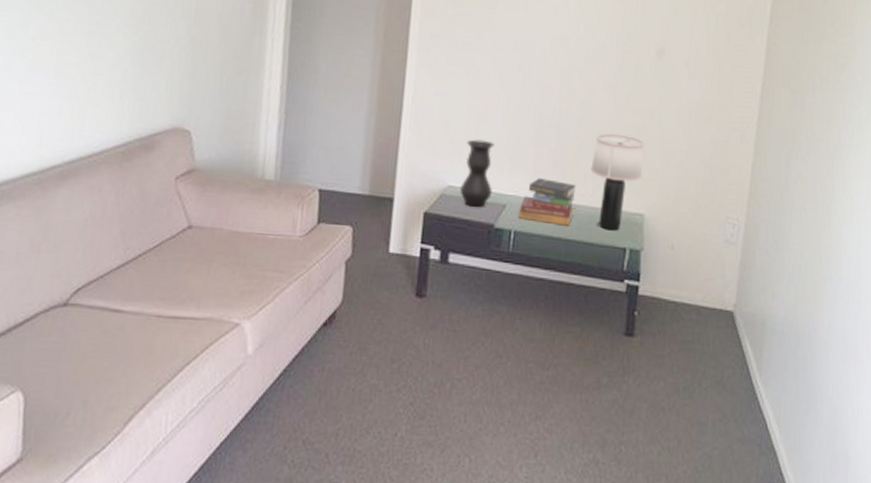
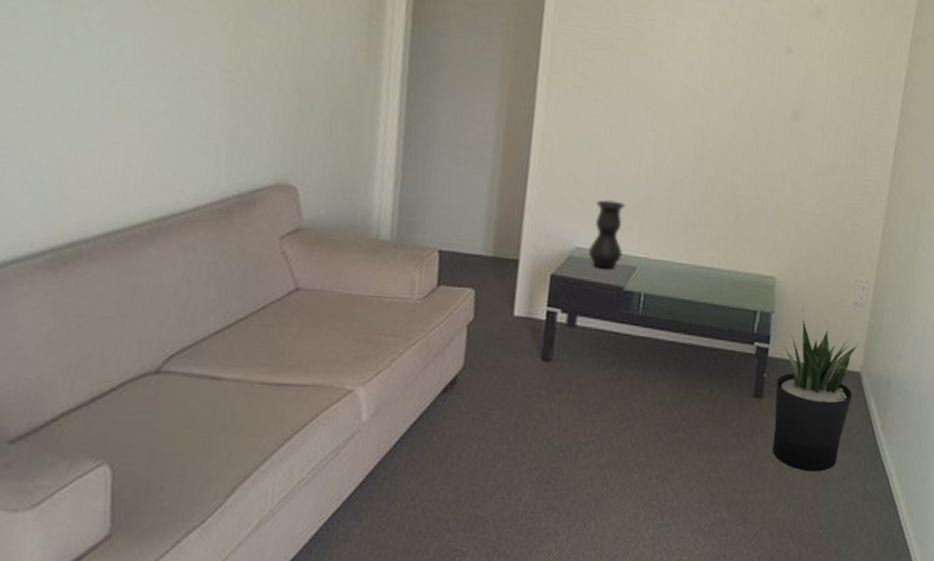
books: present [518,178,577,226] -> none [648,240,708,289]
table lamp: present [590,133,644,231] -> none [723,195,778,294]
planter: none [645,257,730,414] -> present [772,319,858,472]

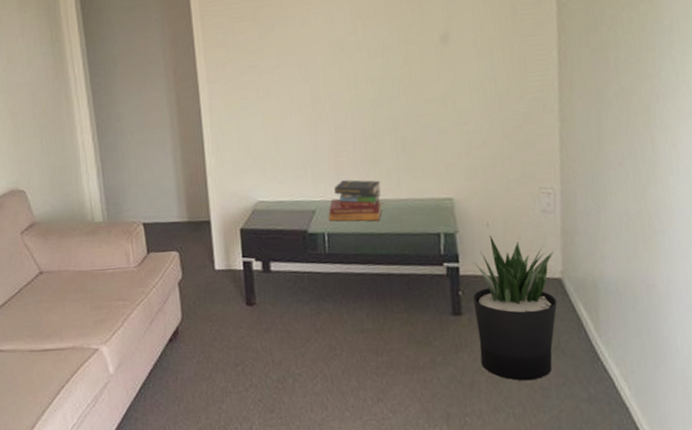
vase: present [588,200,625,270] -> none [268,154,300,218]
books: none [648,240,708,289] -> present [328,180,382,221]

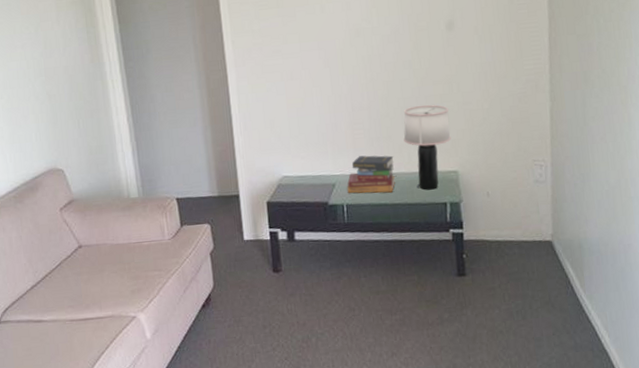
table lamp: none [392,125,446,219] -> present [403,105,451,190]
planter: present [473,234,558,381] -> none [475,203,548,333]

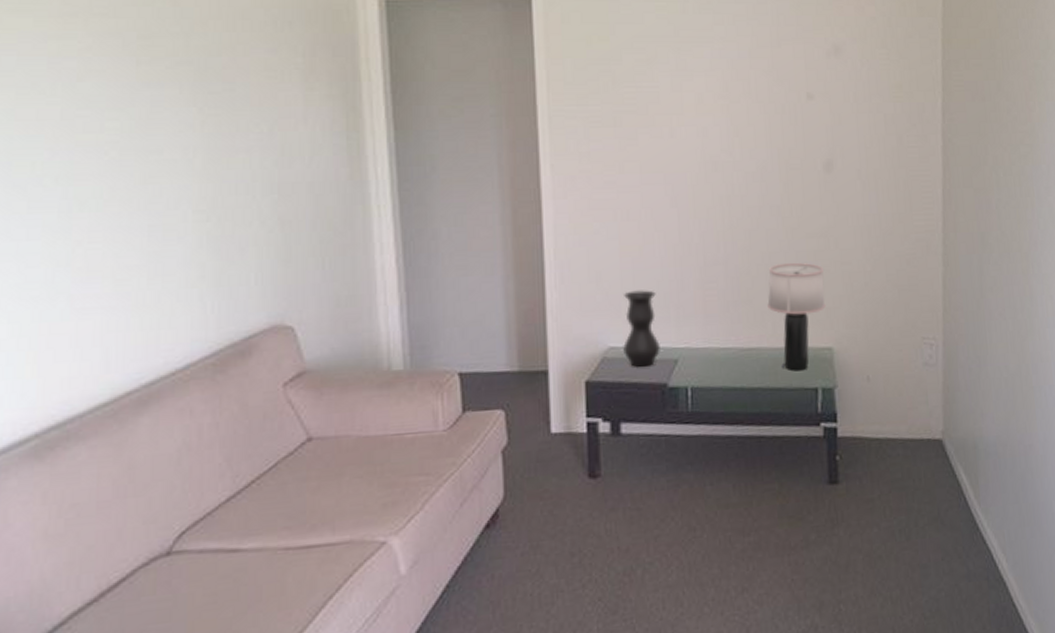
vase: none [292,132,322,191] -> present [622,290,660,368]
books: present [347,155,395,194] -> none [693,323,755,374]

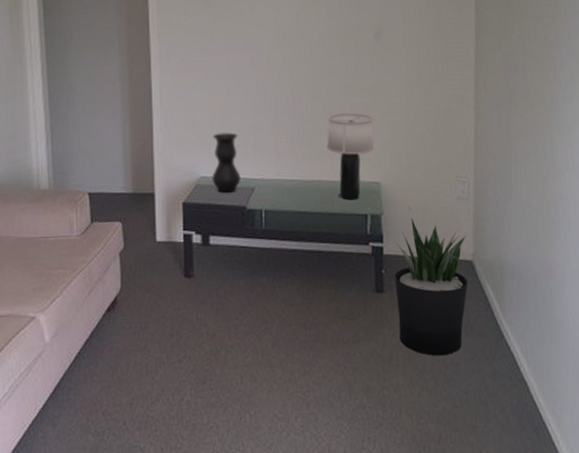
planter: none [851,390,938,558] -> present [394,217,469,356]

